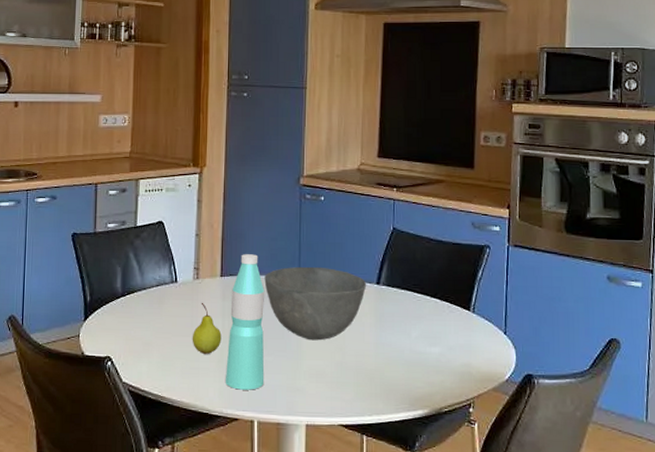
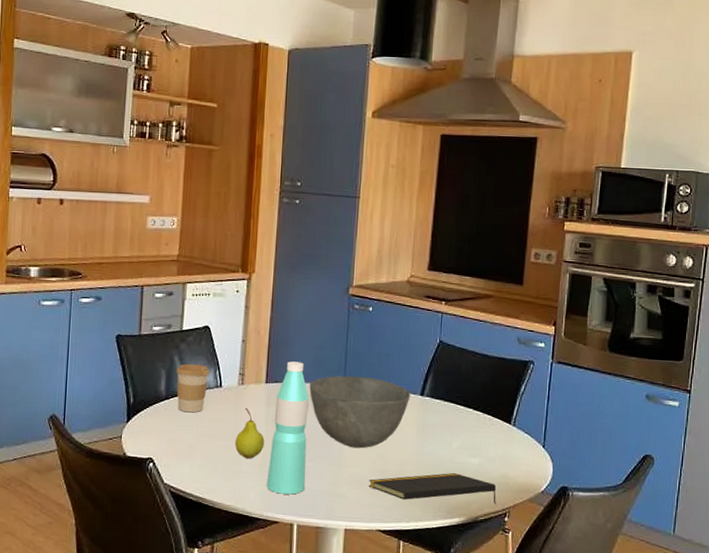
coffee cup: none [132,259,165,309] -> present [176,364,210,413]
notepad: none [328,363,460,395] -> present [368,473,496,505]

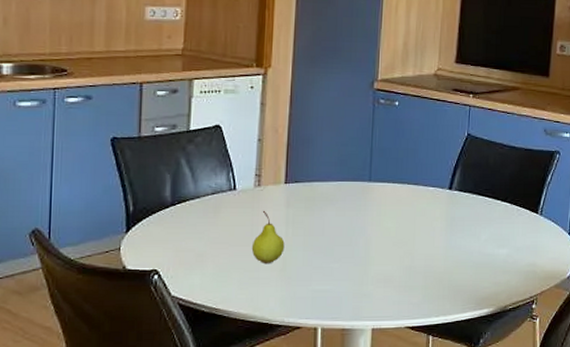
coffee cup: present [176,364,210,413] -> none [183,166,222,219]
water bottle: present [267,361,309,495] -> none [288,160,332,298]
bowl: present [309,375,411,449] -> none [332,172,439,246]
notepad: present [368,473,496,505] -> none [396,265,524,295]

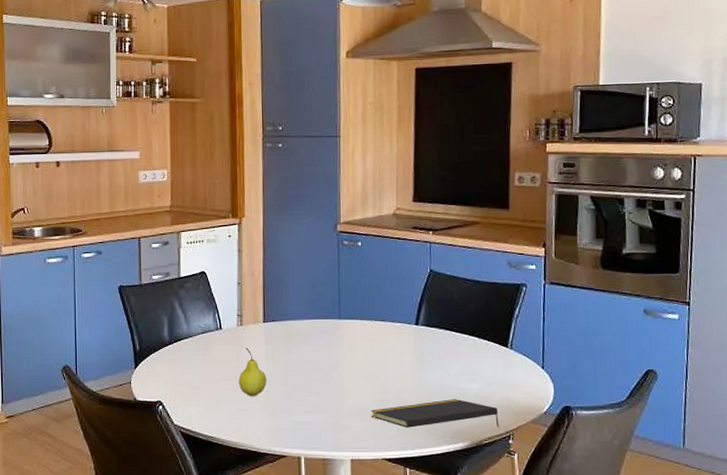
notepad: none [396,265,524,295] -> present [371,399,499,428]

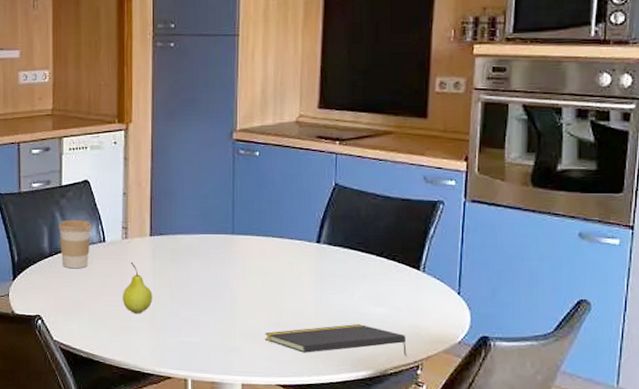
coffee cup: none [178,308,209,356] -> present [58,219,92,269]

